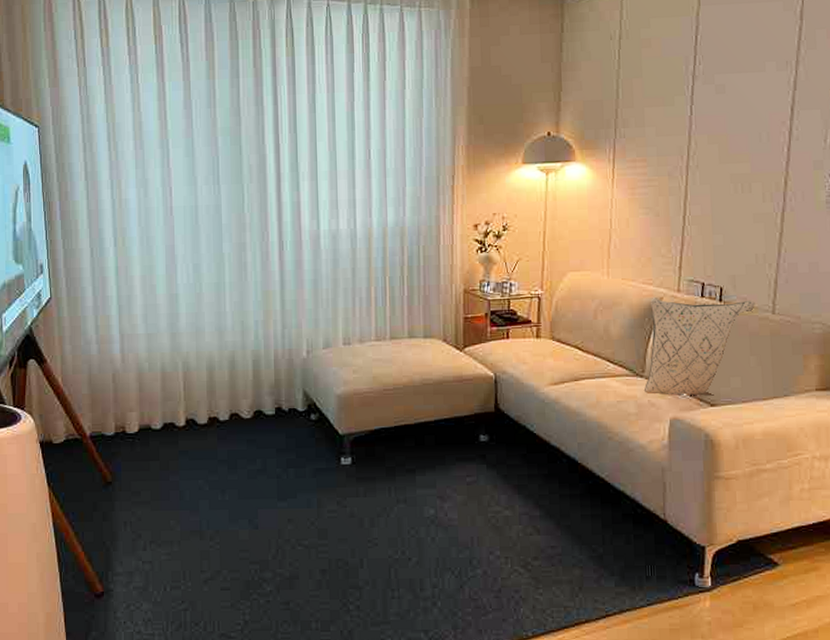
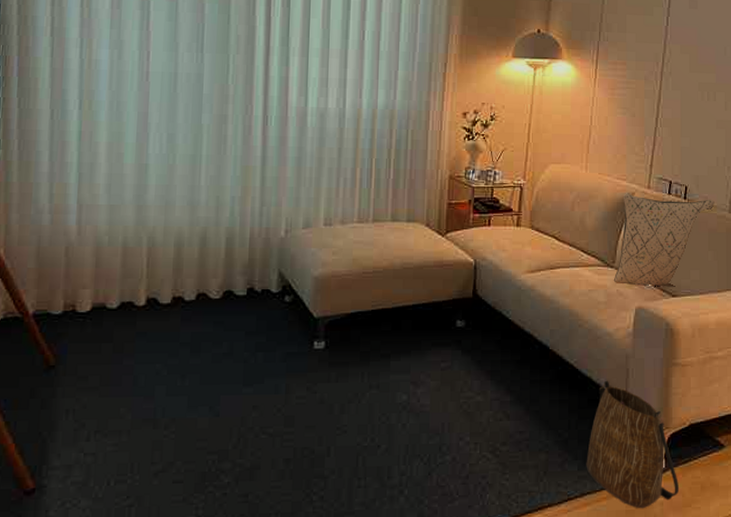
tote bag: none [623,494,728,628] -> present [586,380,679,509]

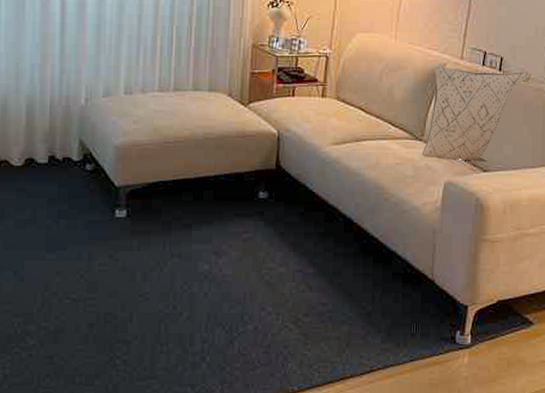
tote bag: present [586,380,679,509] -> none [389,254,484,383]

